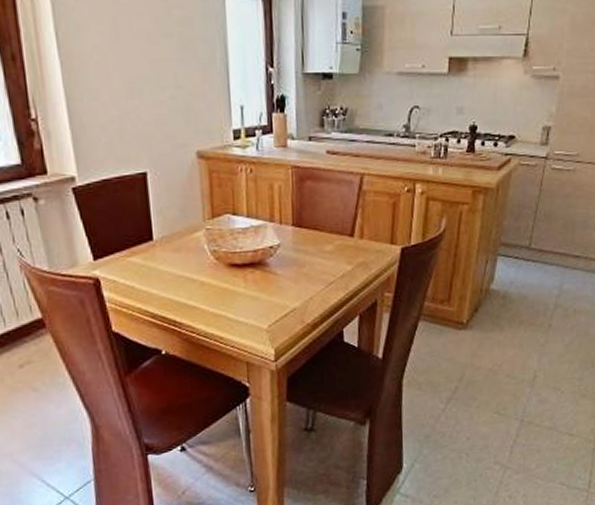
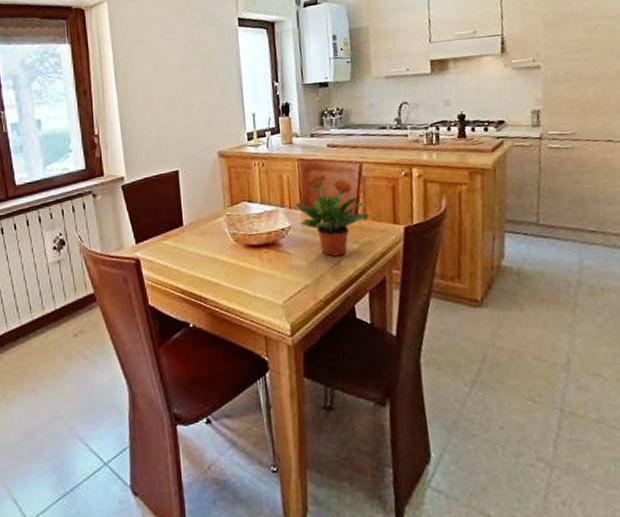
potted plant: none [286,185,367,278] -> present [295,174,370,257]

